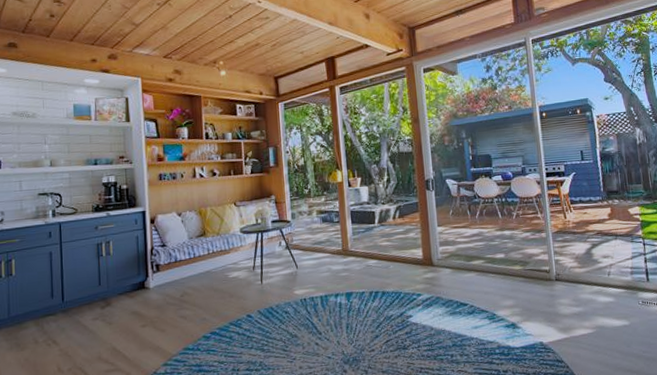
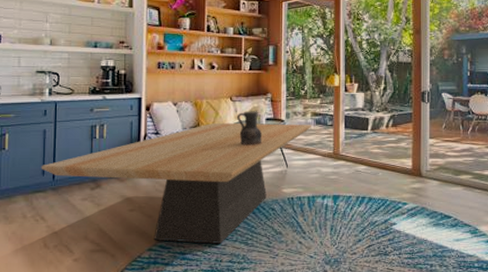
dining table: none [49,223,318,355] -> present [41,122,311,244]
vase: none [242,214,269,250] -> present [237,111,261,146]

